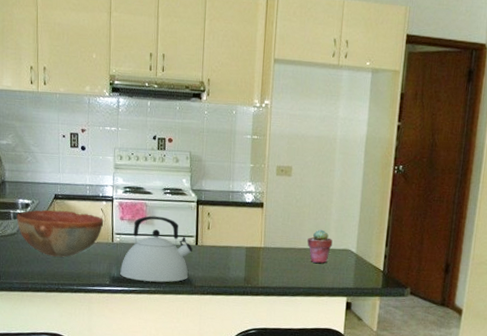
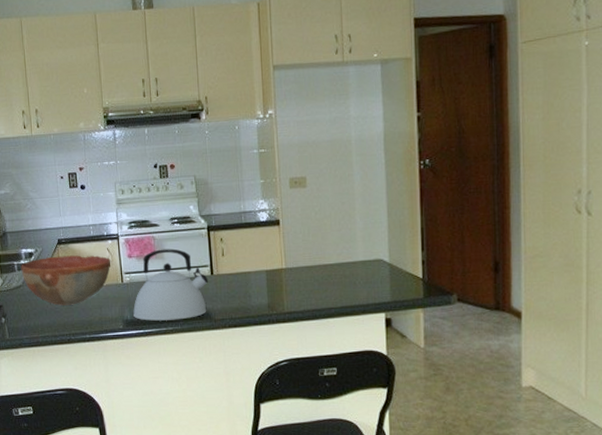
potted succulent: present [307,229,333,263] -> none [333,241,361,279]

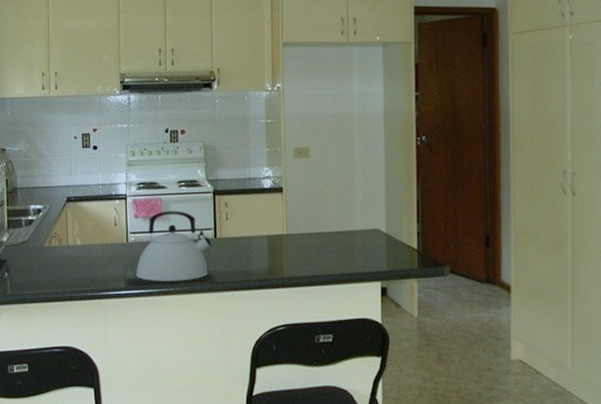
bowl: present [21,255,111,306] -> none [28,213,118,262]

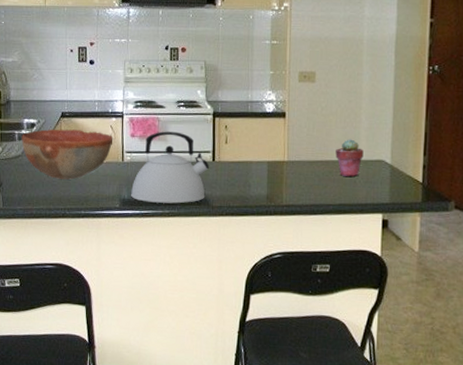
bowl: none [28,213,118,262] -> present [21,129,114,180]
potted succulent: none [333,210,359,246] -> present [335,139,364,177]

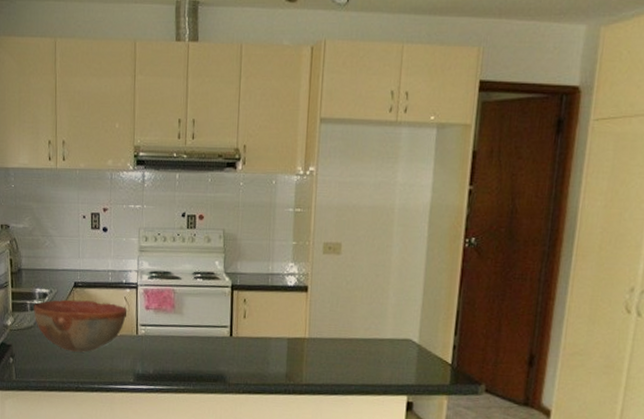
kettle: present [131,131,210,204] -> none [145,304,227,380]
potted succulent: present [335,139,364,177] -> none [360,316,390,356]

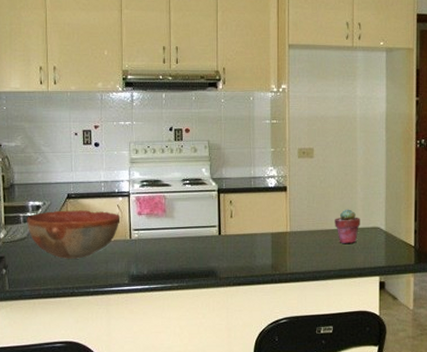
potted succulent: none [360,316,390,356] -> present [335,209,360,243]

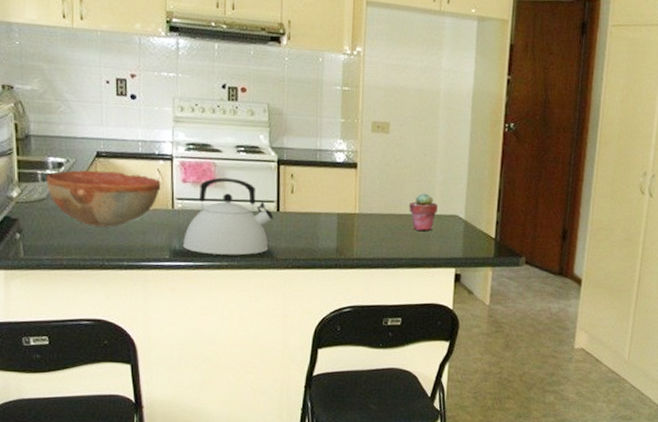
kettle: none [140,208,216,277] -> present [183,177,274,255]

